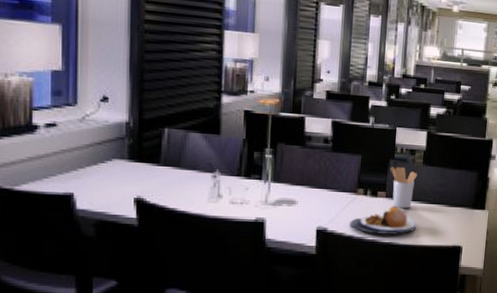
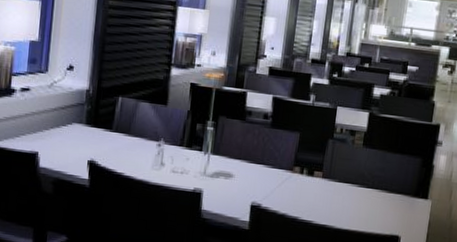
plate: present [350,206,416,235] -> none [284,187,352,218]
utensil holder: present [390,167,417,209] -> none [328,146,357,191]

